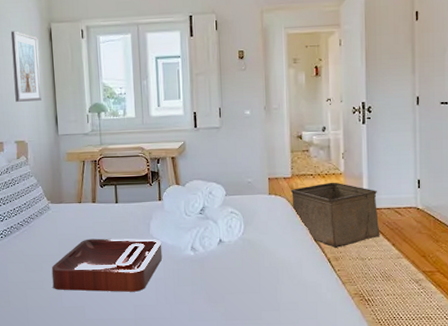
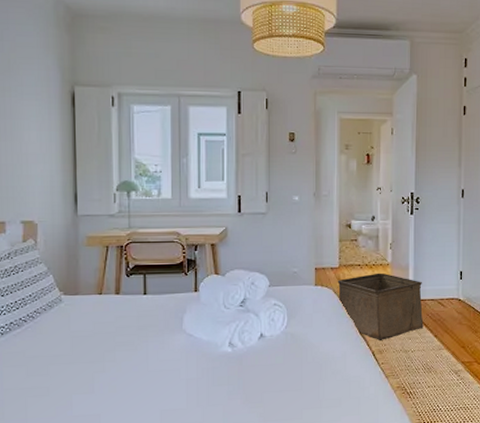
picture frame: present [10,31,41,102] -> none [22,91,59,175]
decorative tray: present [51,238,163,292] -> none [60,334,196,397]

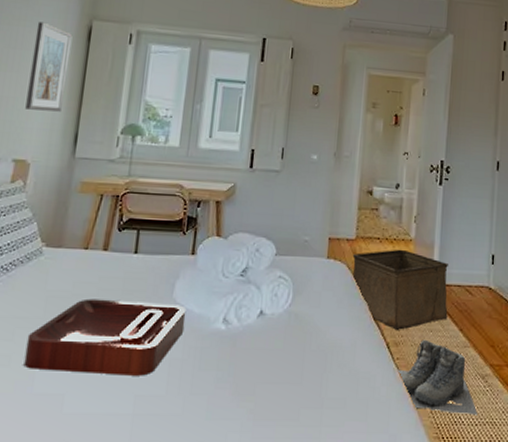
picture frame: none [22,91,59,175] -> present [25,21,73,112]
decorative tray: none [60,334,196,397] -> present [23,298,187,376]
boots: none [381,346,453,403] -> present [396,339,478,416]

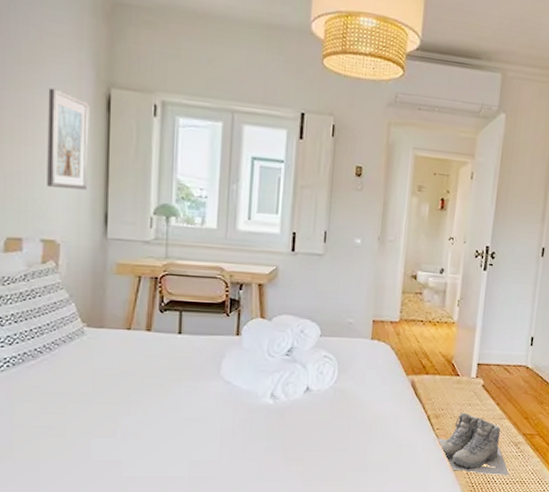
decorative tray: present [23,298,187,376] -> none [79,376,235,445]
storage bin: present [352,249,448,330] -> none [396,331,489,404]

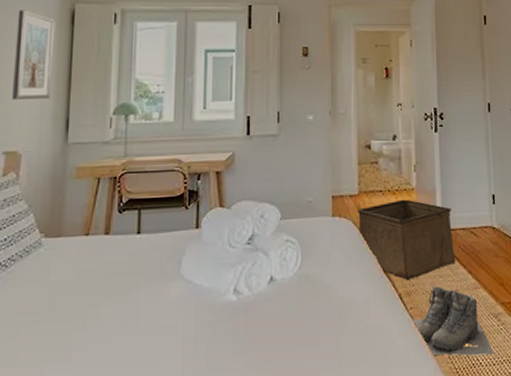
storage bin: none [396,331,489,404] -> present [357,199,456,280]

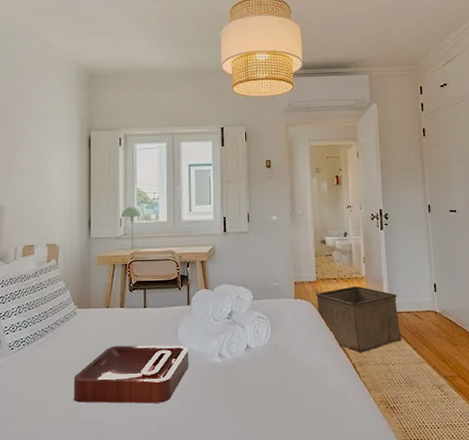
picture frame: present [12,10,56,100] -> none [50,137,77,205]
decorative tray: none [31,281,196,366] -> present [73,345,189,404]
boots: present [410,286,494,356] -> none [363,359,438,420]

